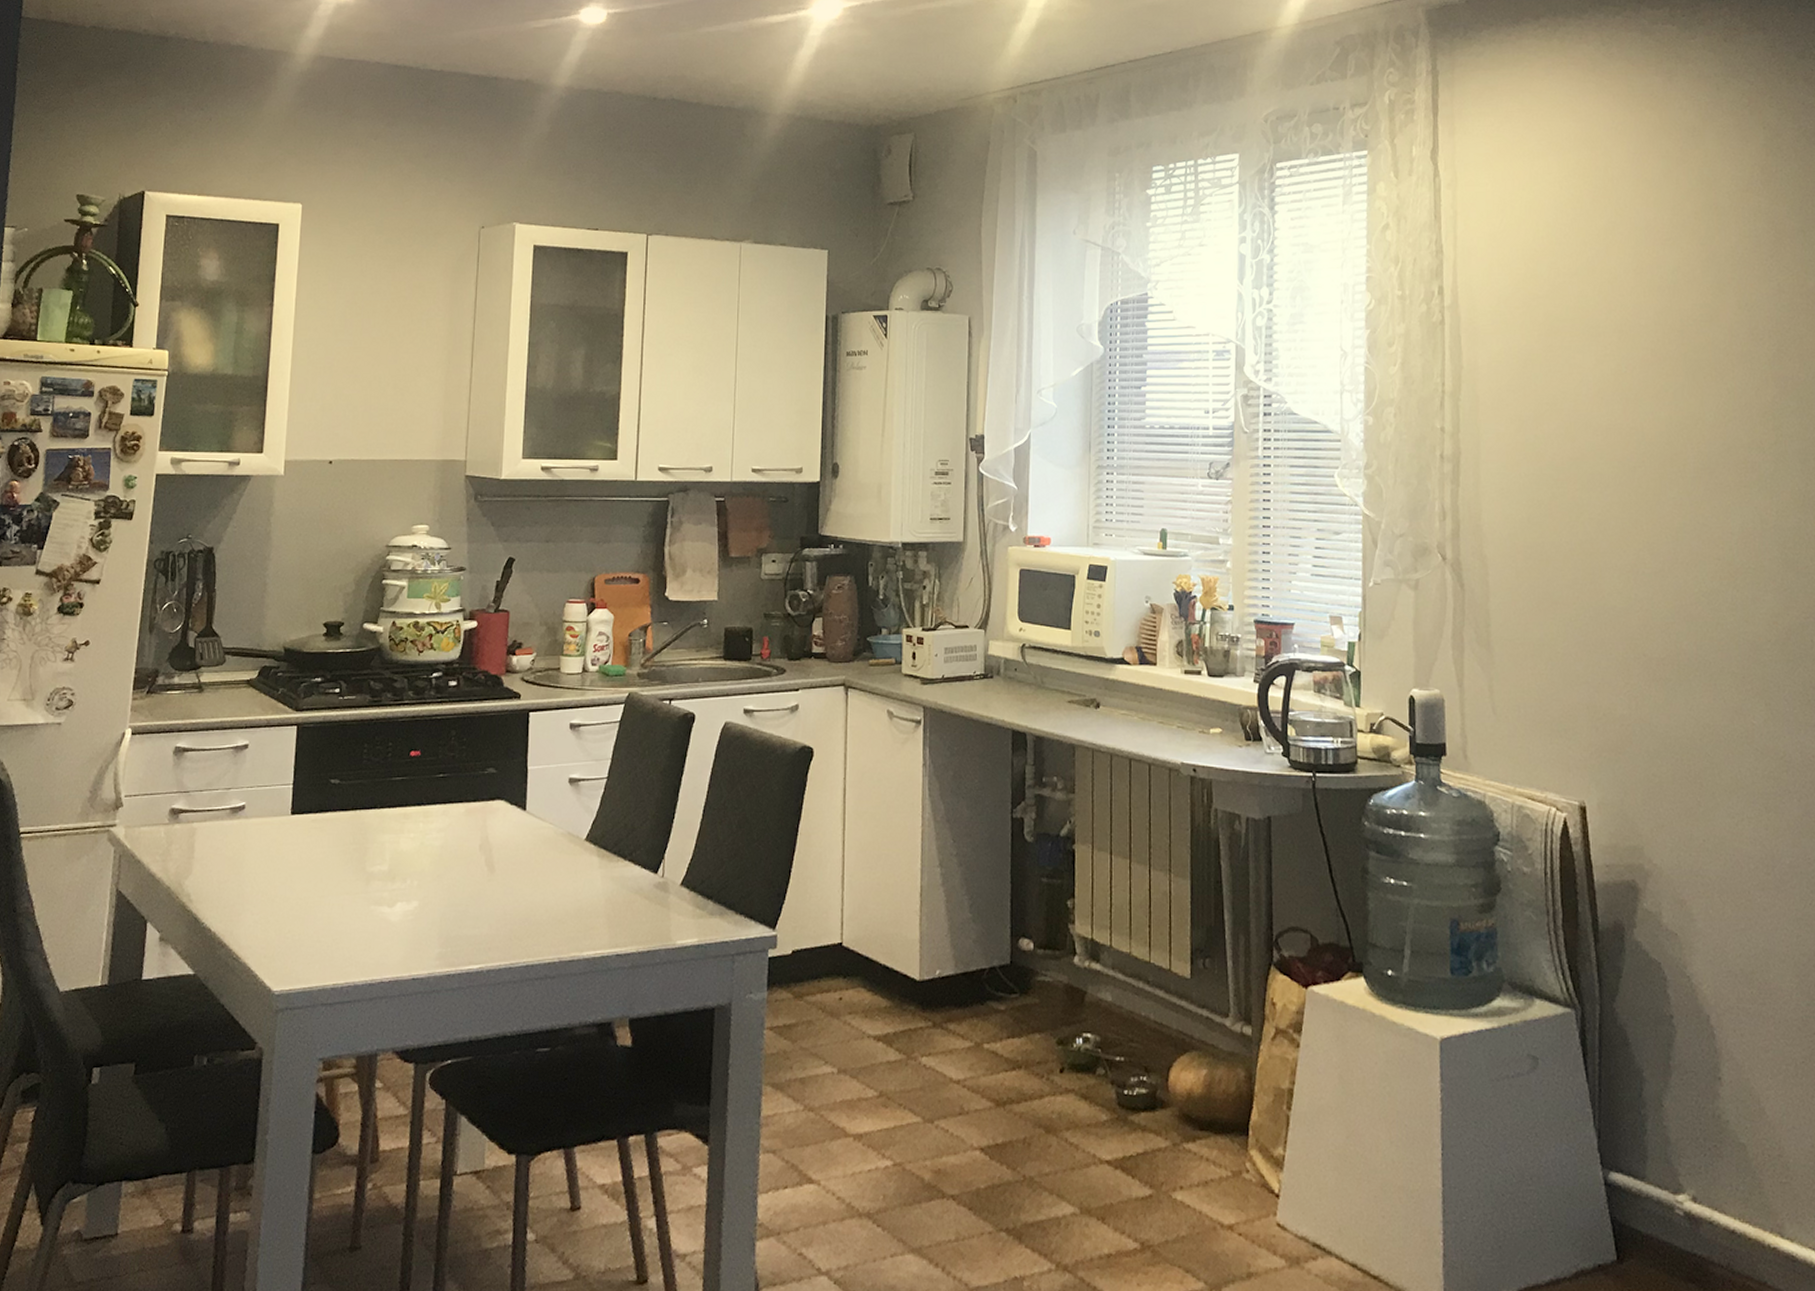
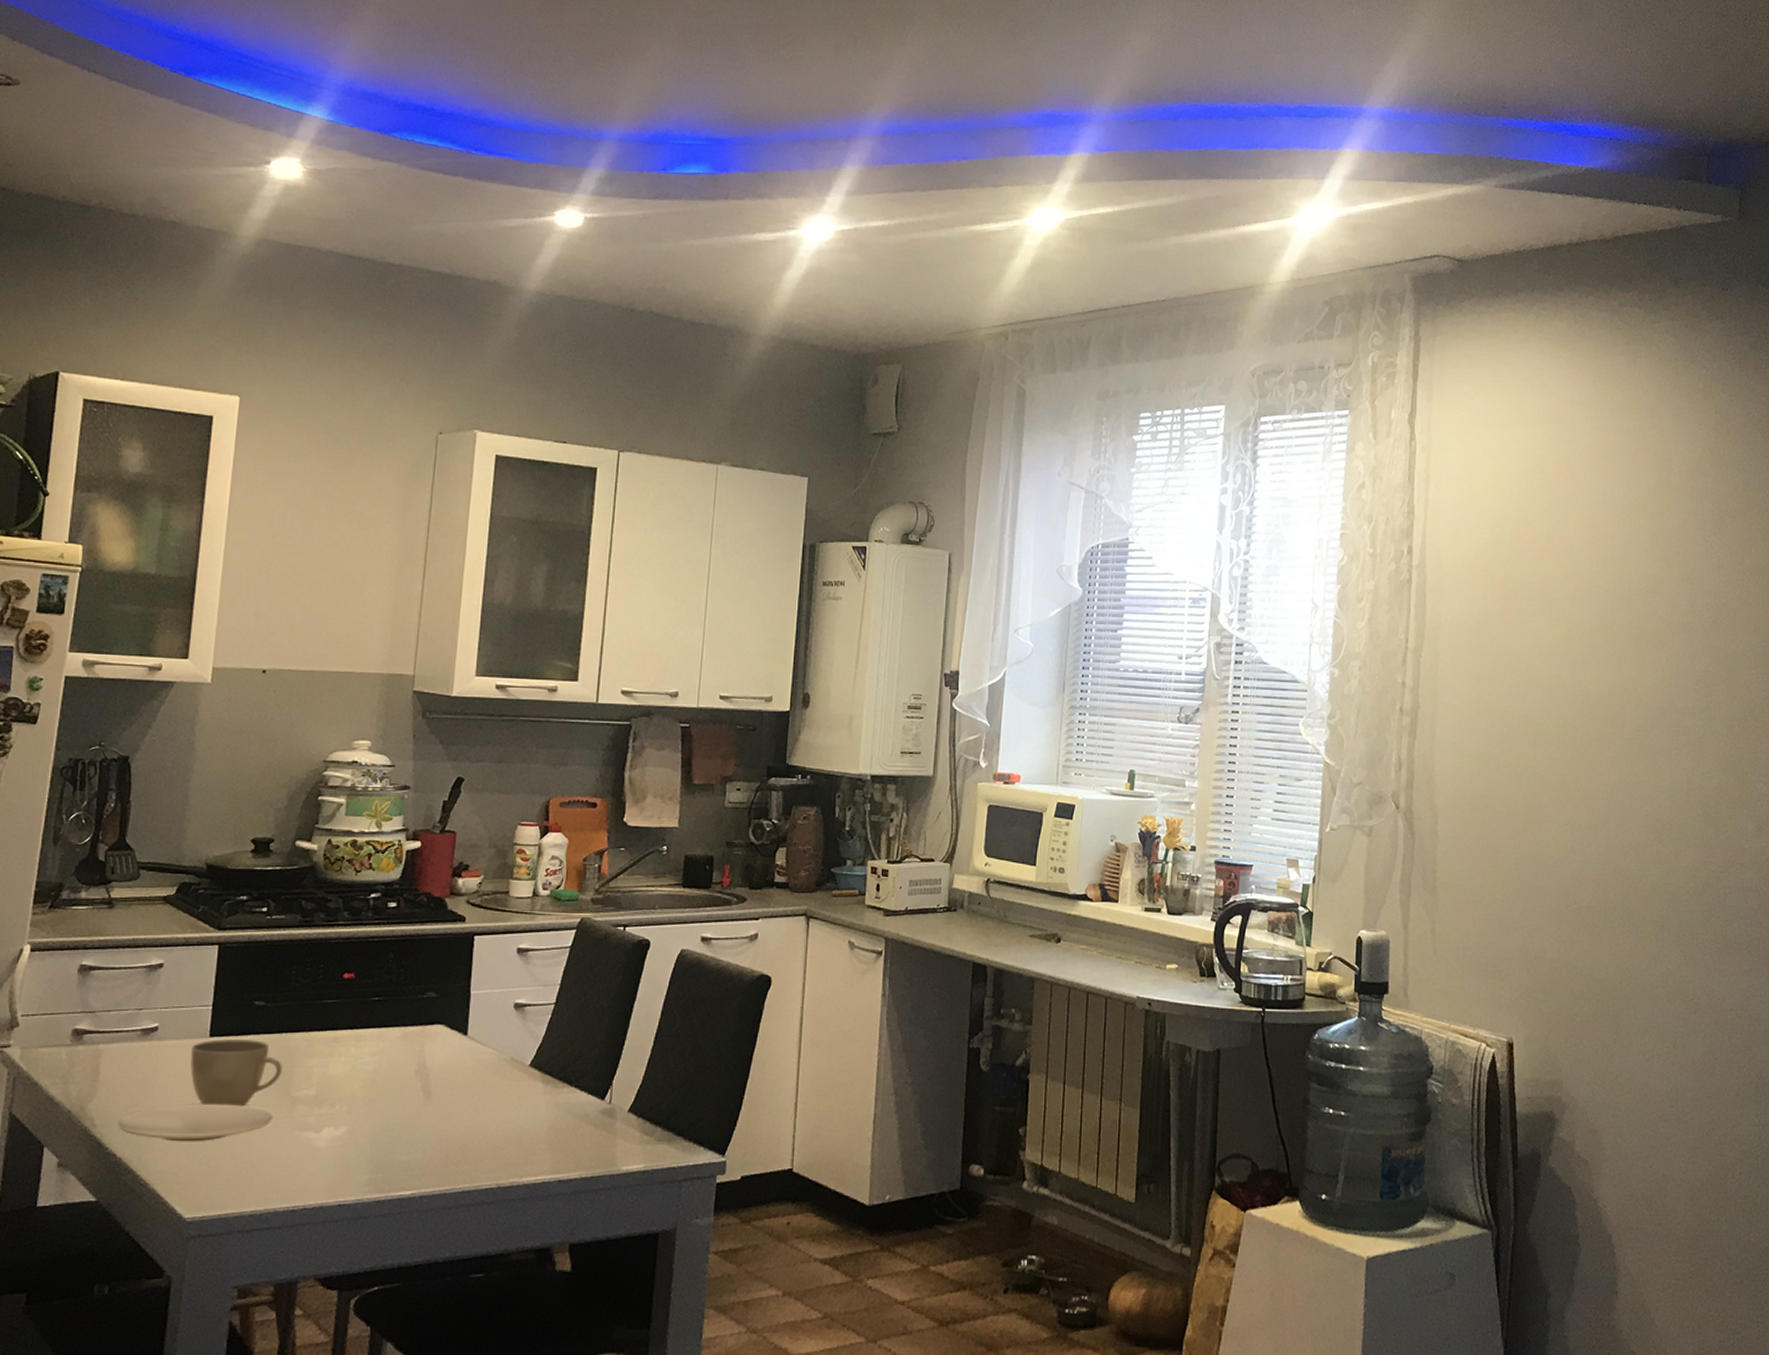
plate: none [211,879,351,917] -> present [117,1103,274,1142]
cup: none [274,817,357,882] -> present [190,1039,282,1107]

